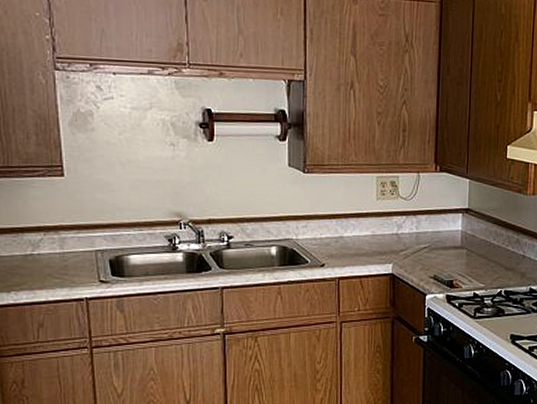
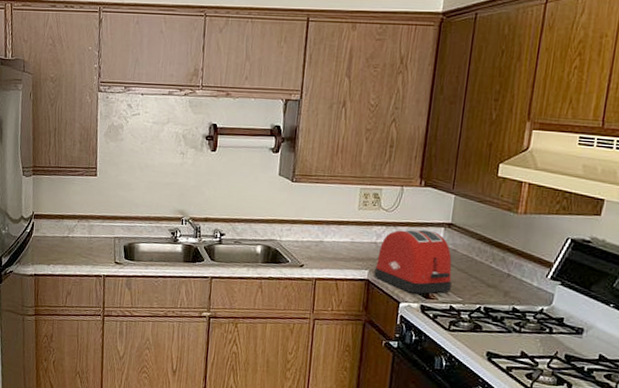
toaster: none [398,217,474,284] -> present [374,229,453,294]

